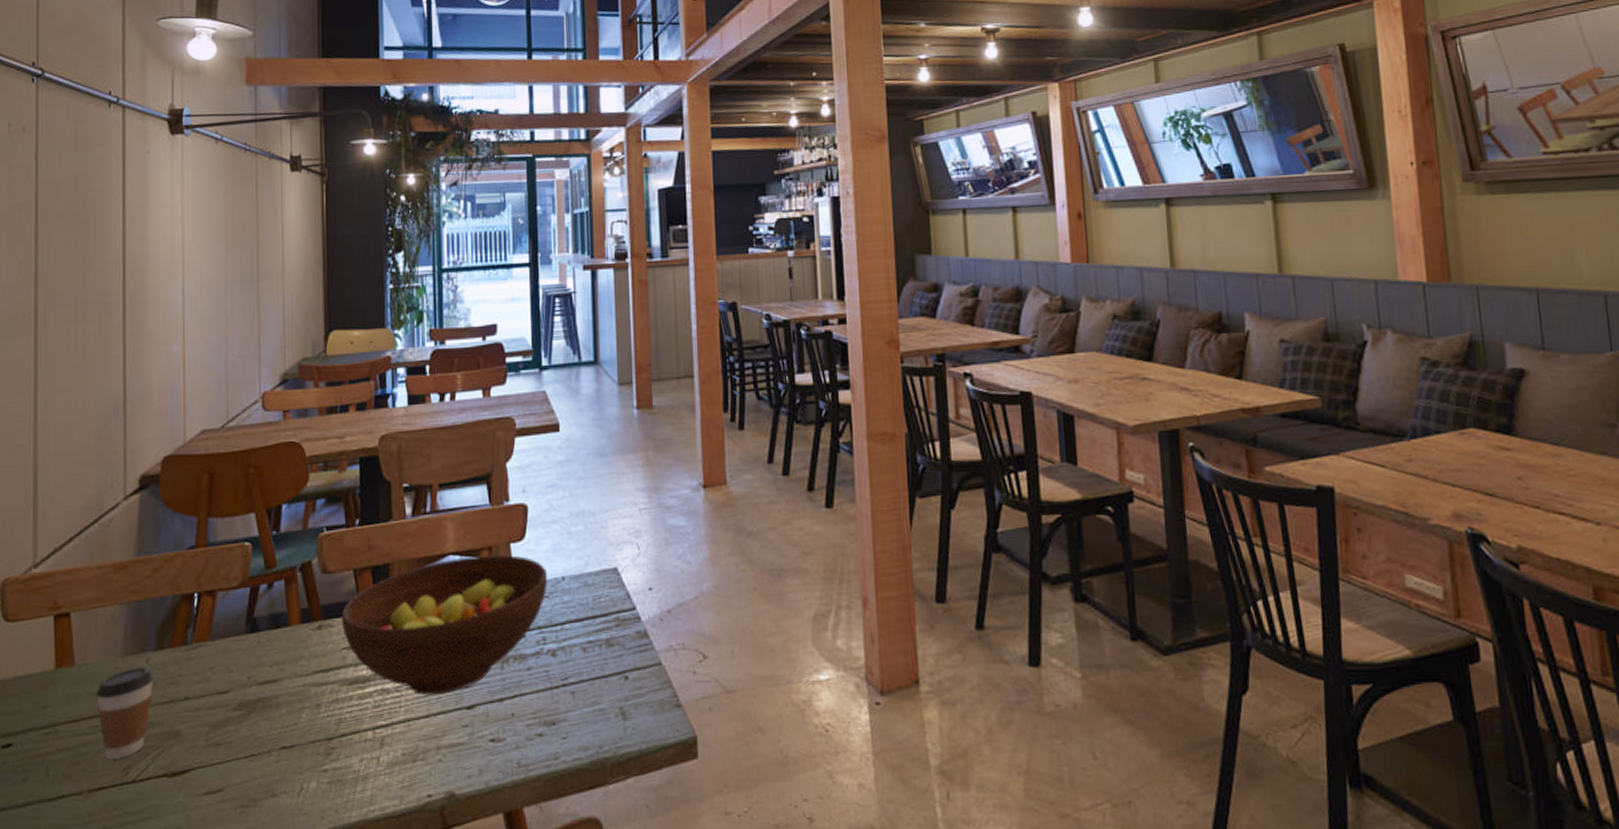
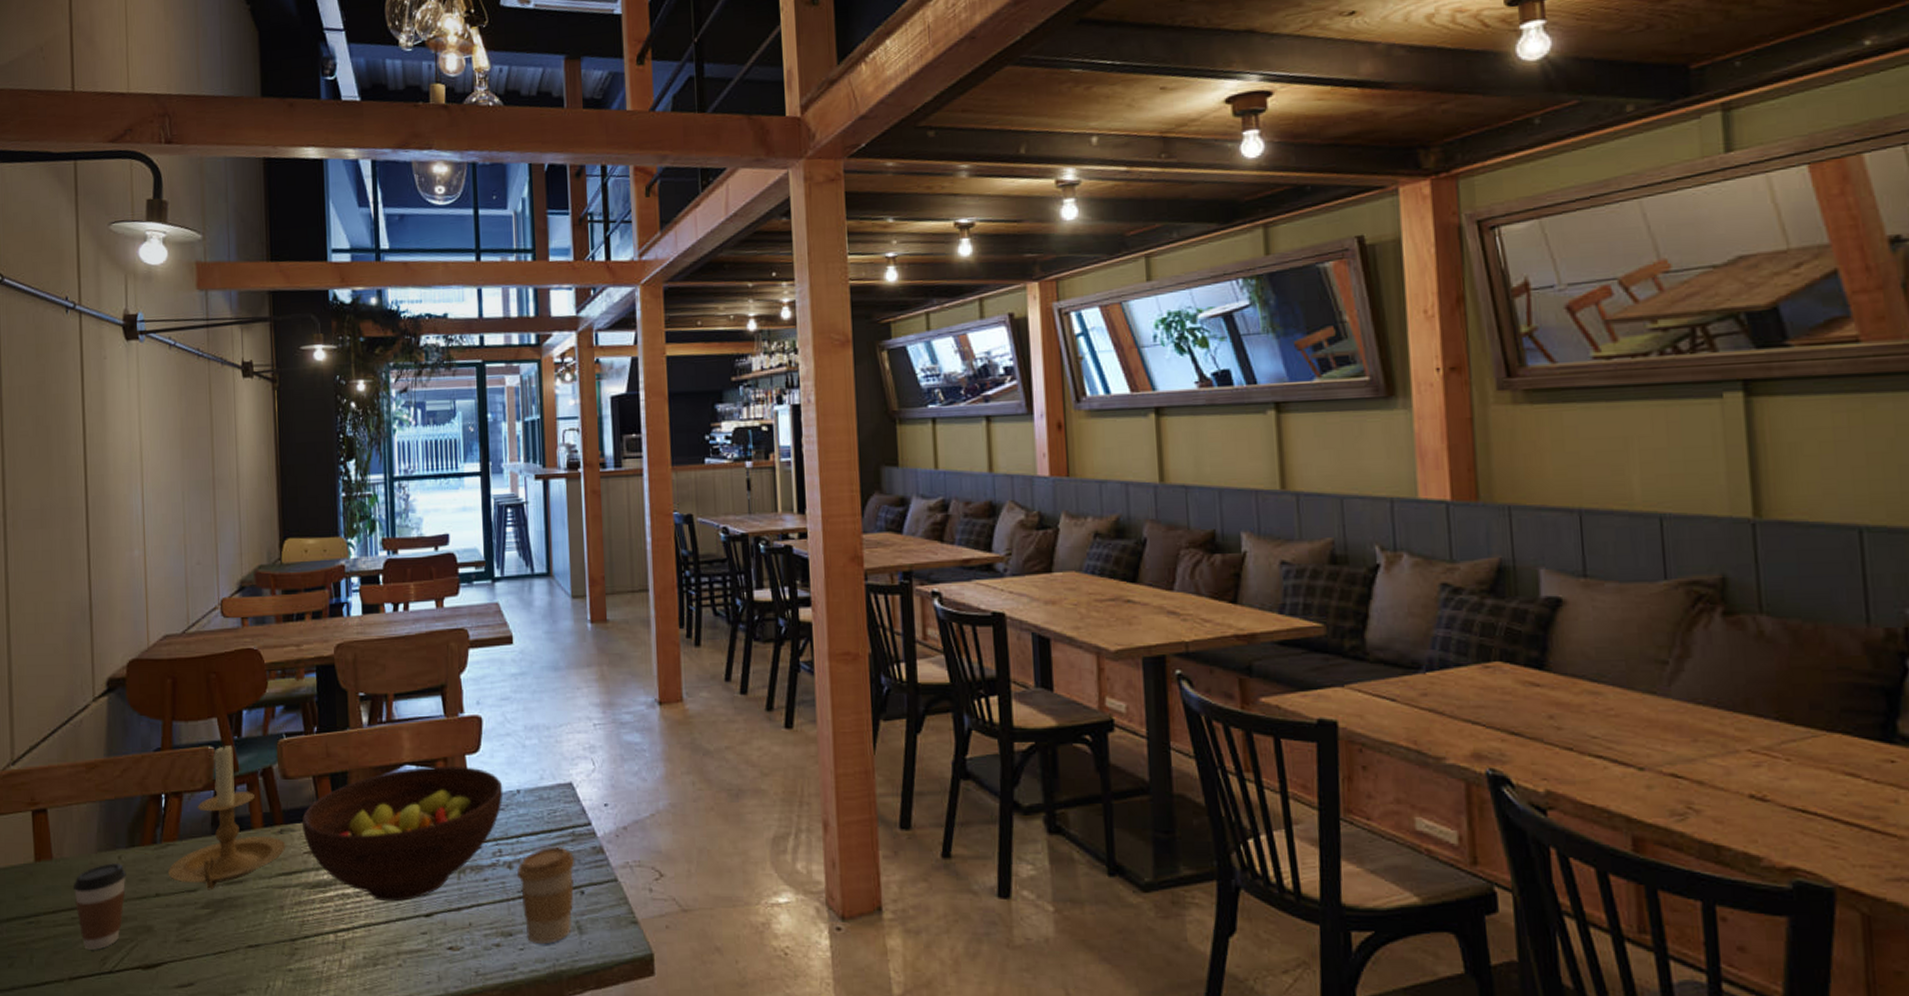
candle holder: none [199,537,324,691] -> present [168,742,286,891]
coffee cup: none [560,632,620,731] -> present [516,846,575,944]

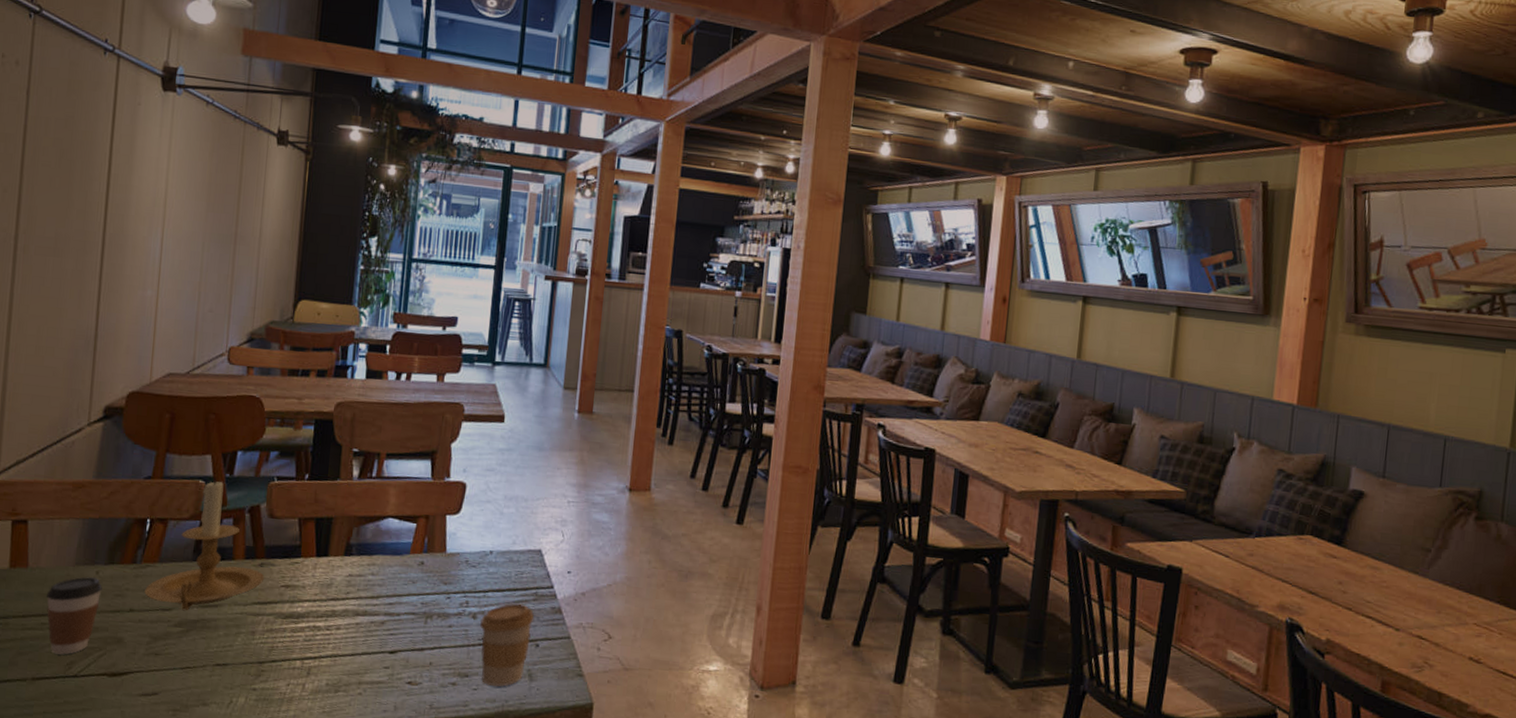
fruit bowl: present [302,767,503,902] -> none [282,521,478,638]

